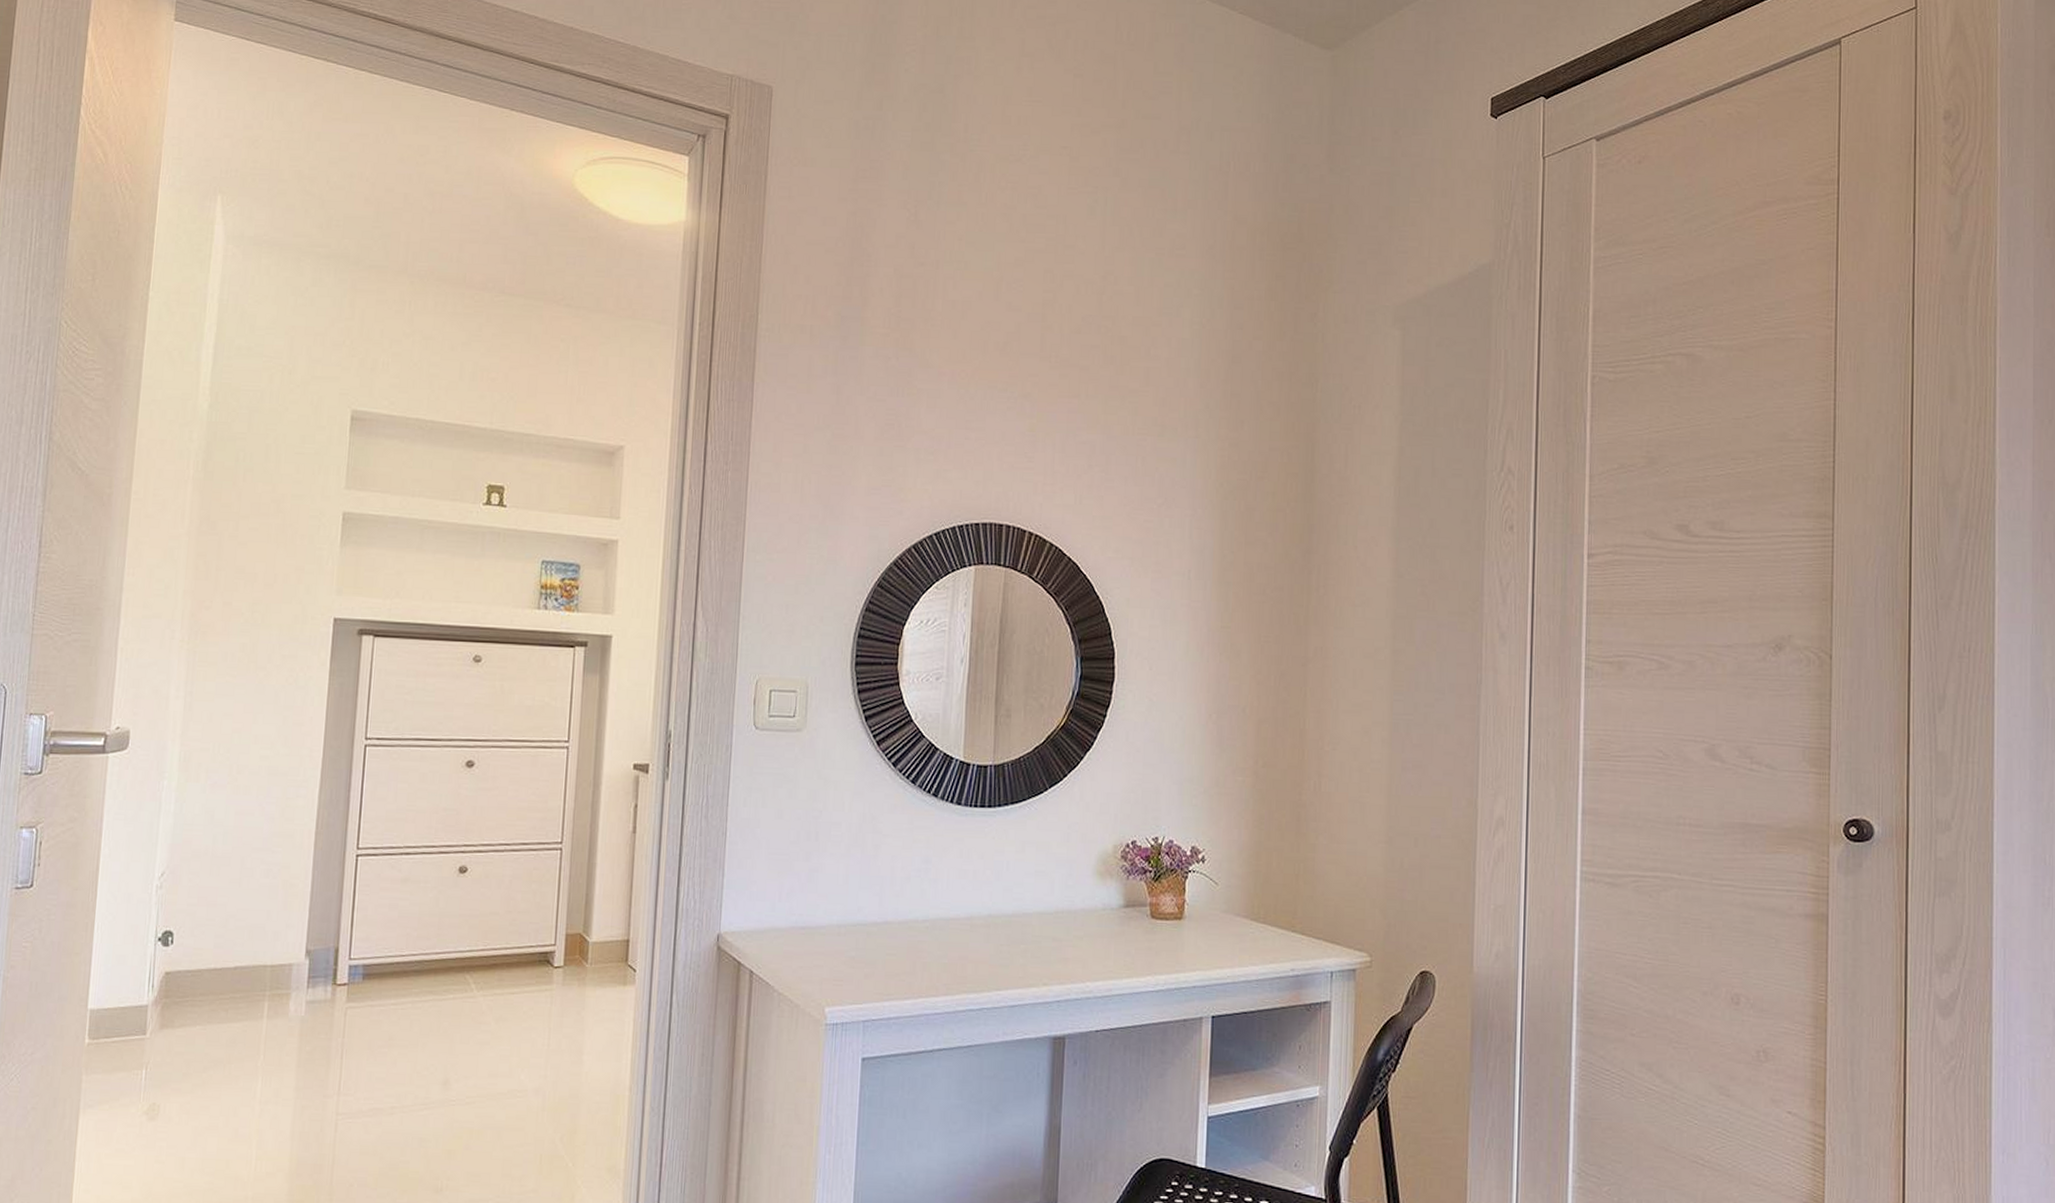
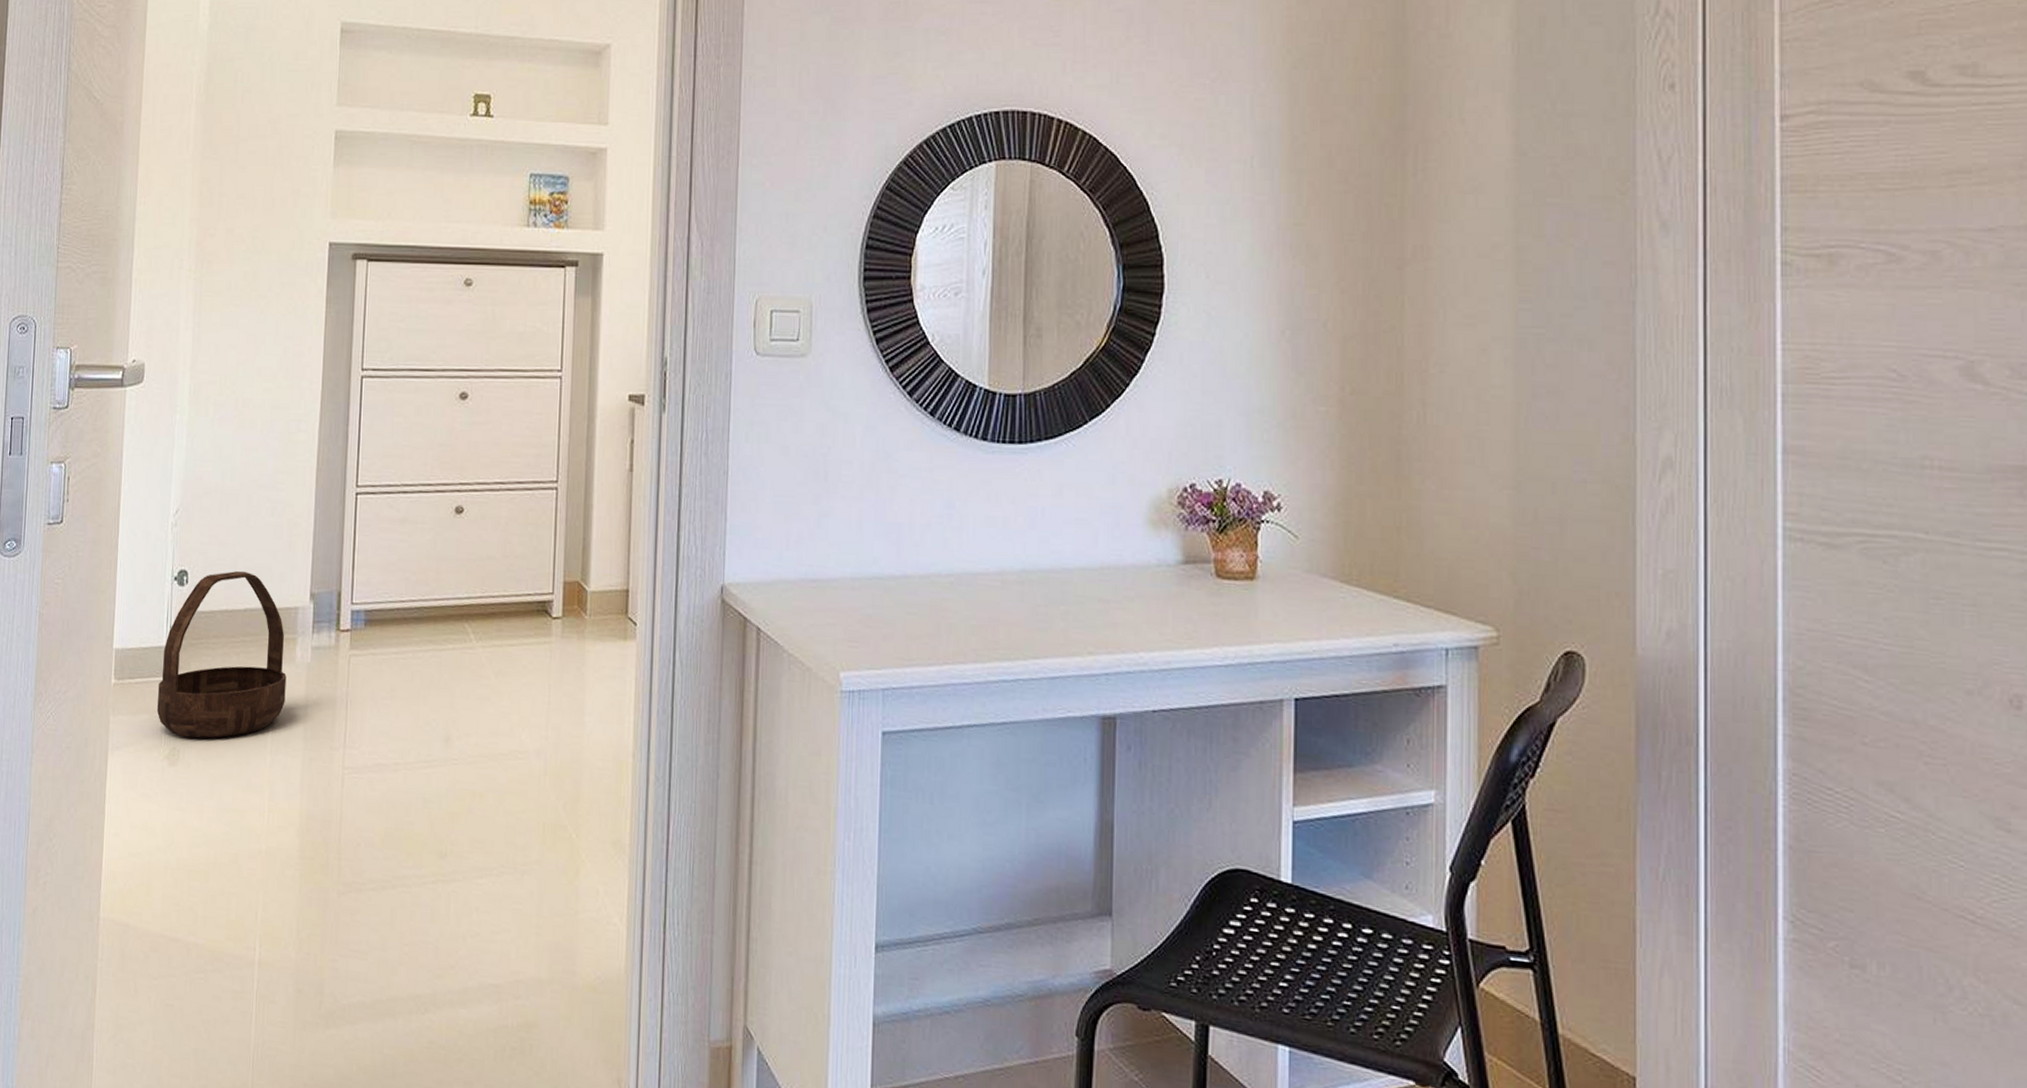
basket: none [136,930,279,1093] -> present [157,570,287,739]

